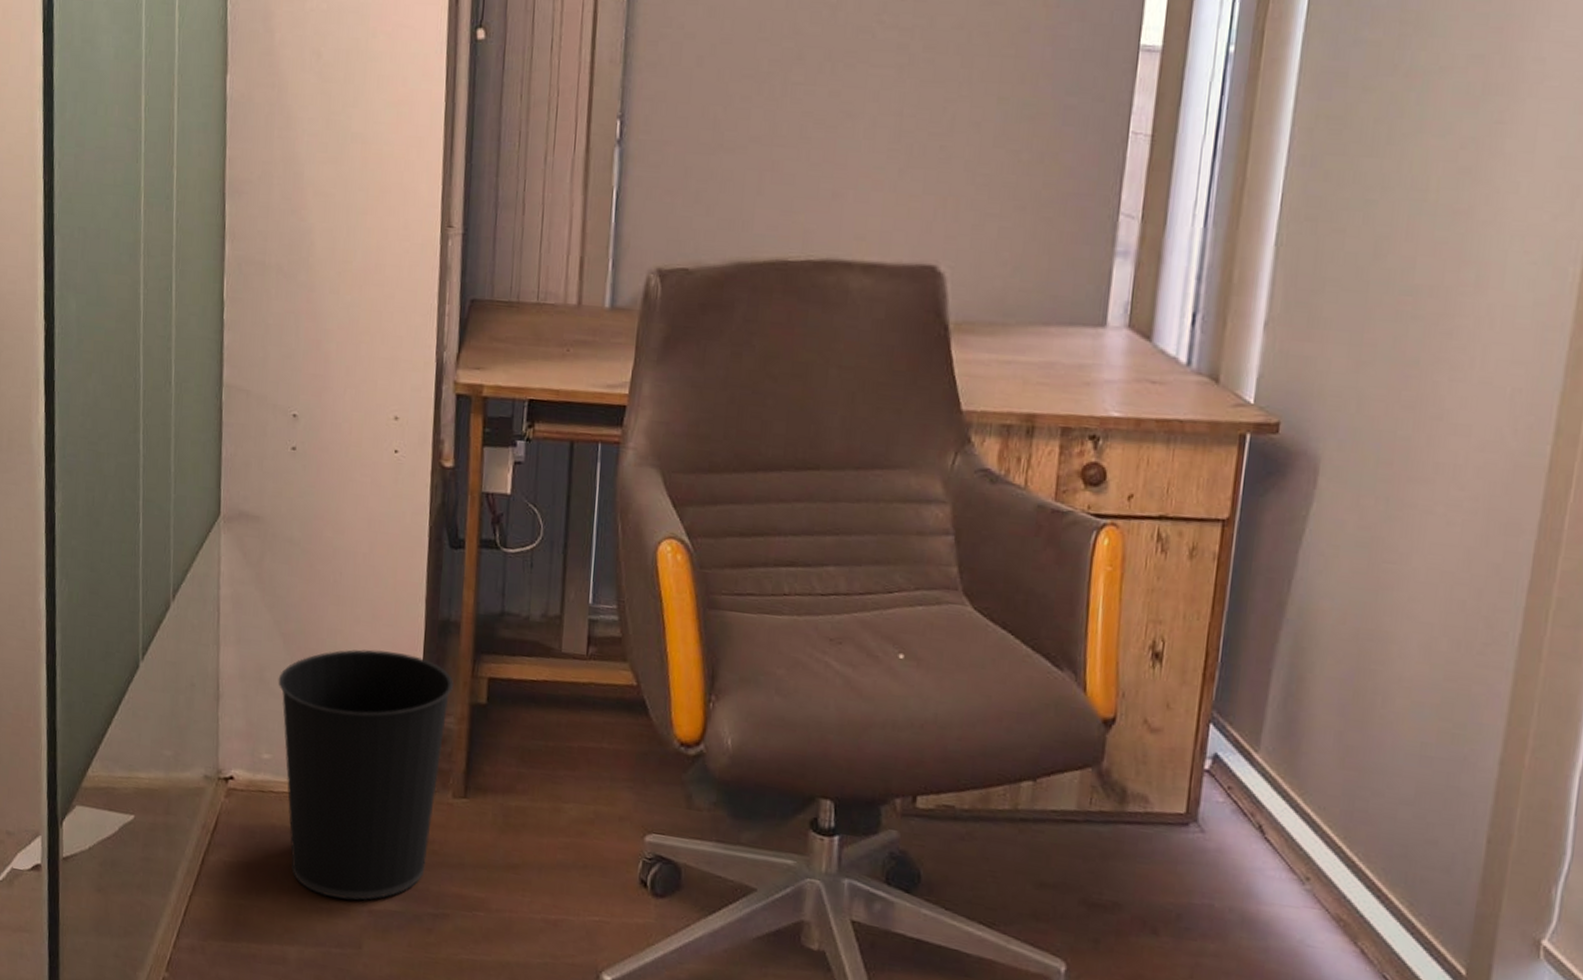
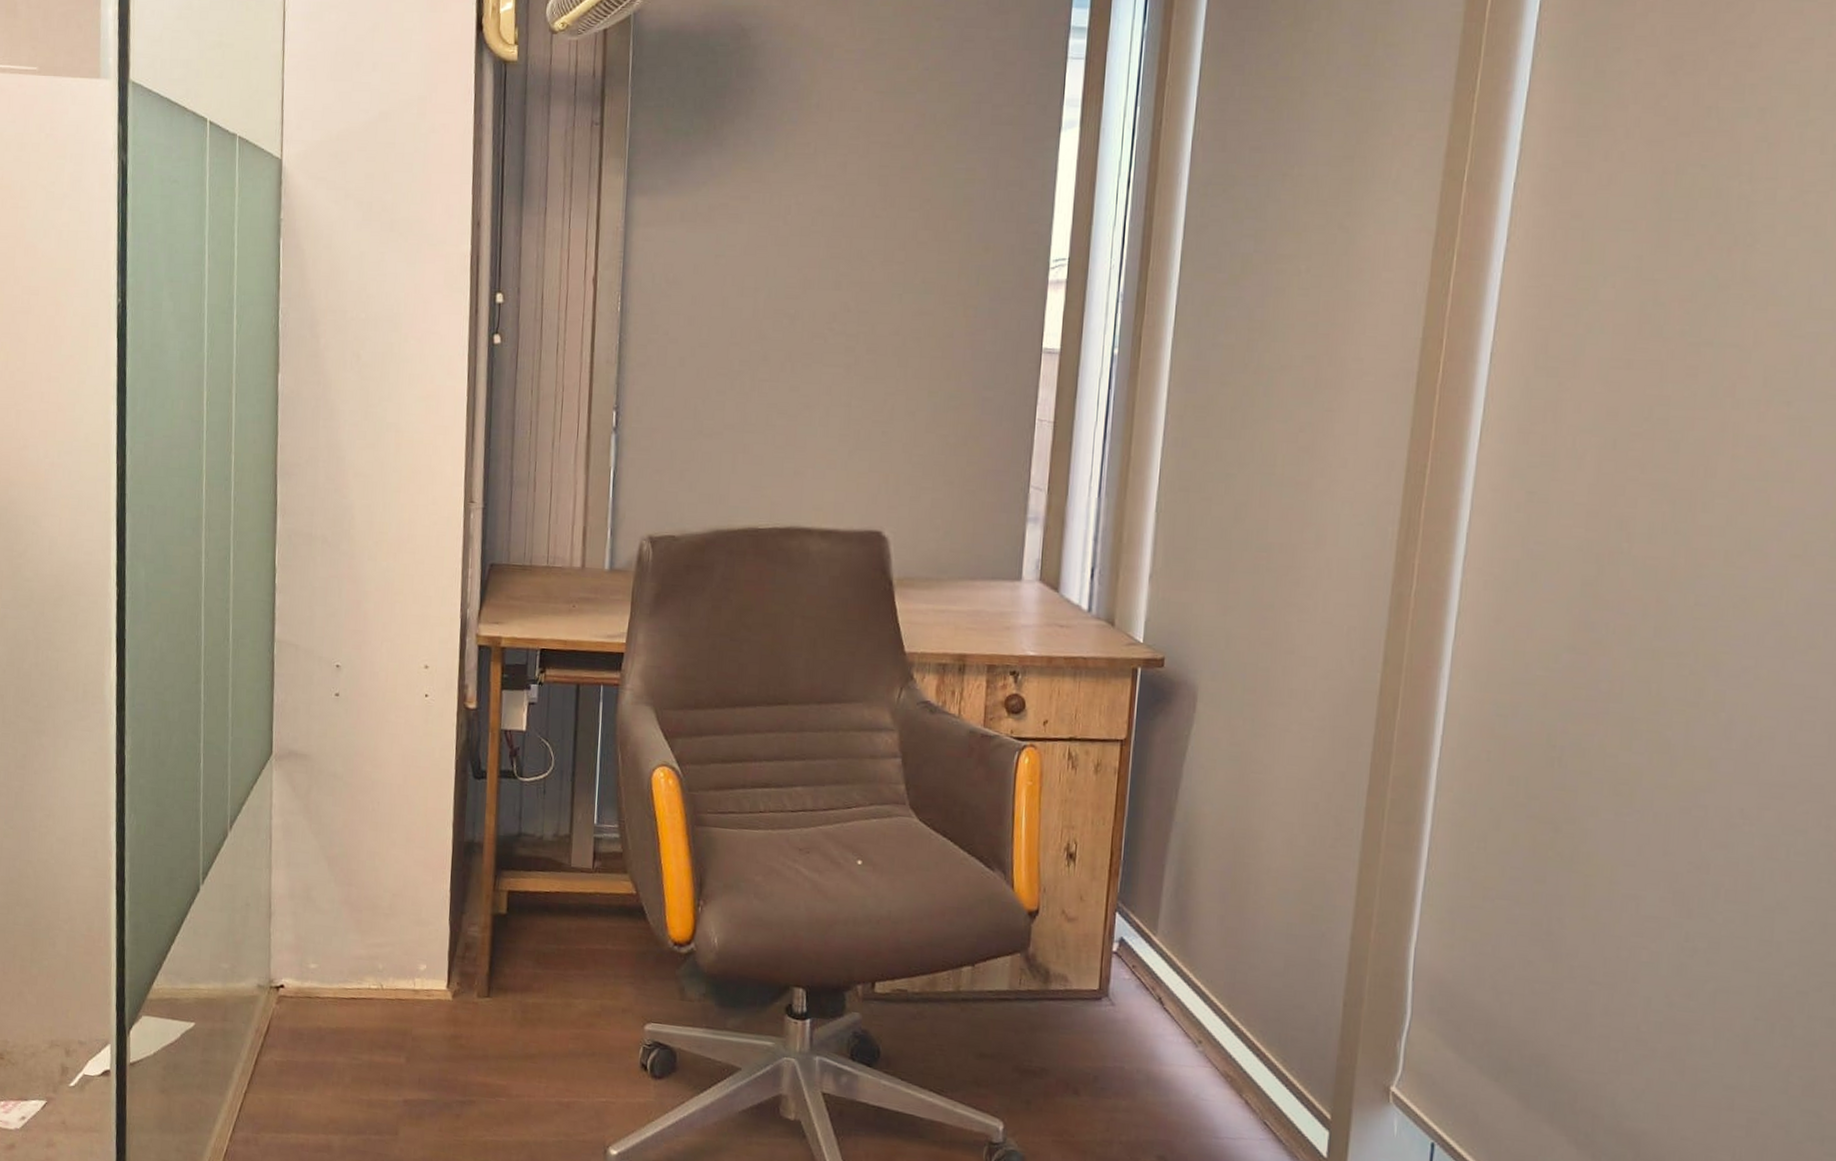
wastebasket: present [278,649,453,900] -> none [323,869,478,1092]

